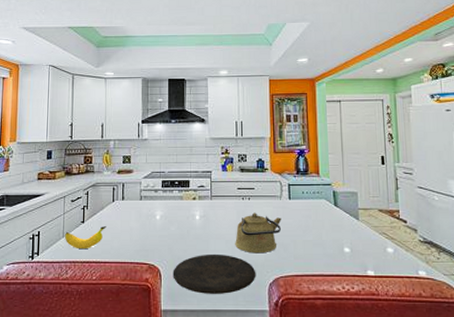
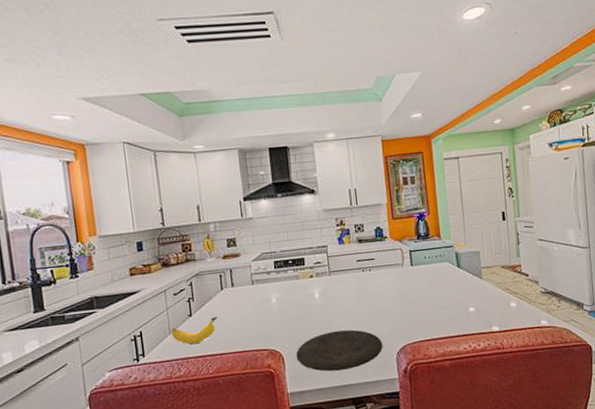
kettle: present [235,213,282,254] -> none [358,283,405,325]

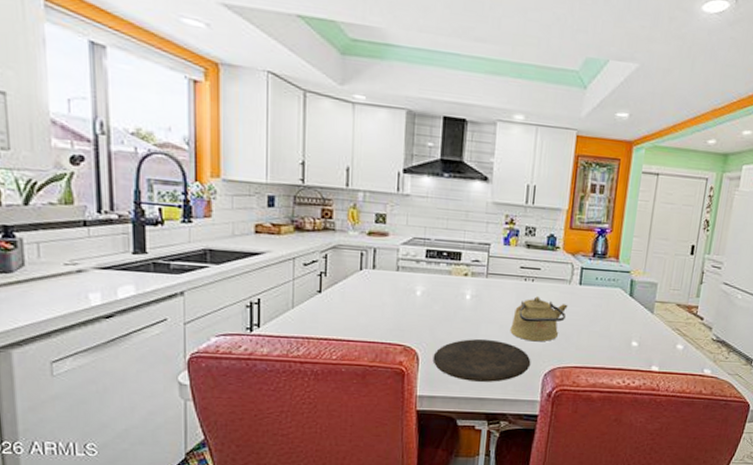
banana: present [171,317,218,344] -> none [295,298,351,324]
kettle: none [358,283,405,325] -> present [510,296,568,342]

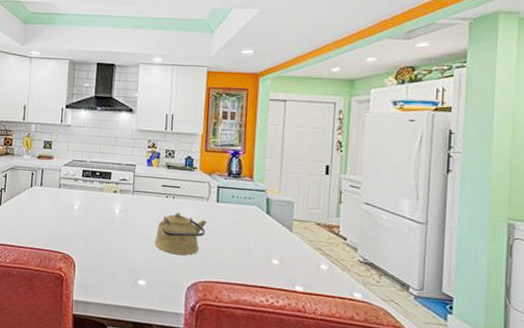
plate: present [432,338,531,382] -> none [87,250,174,292]

